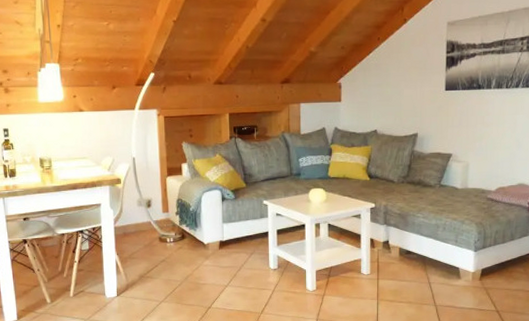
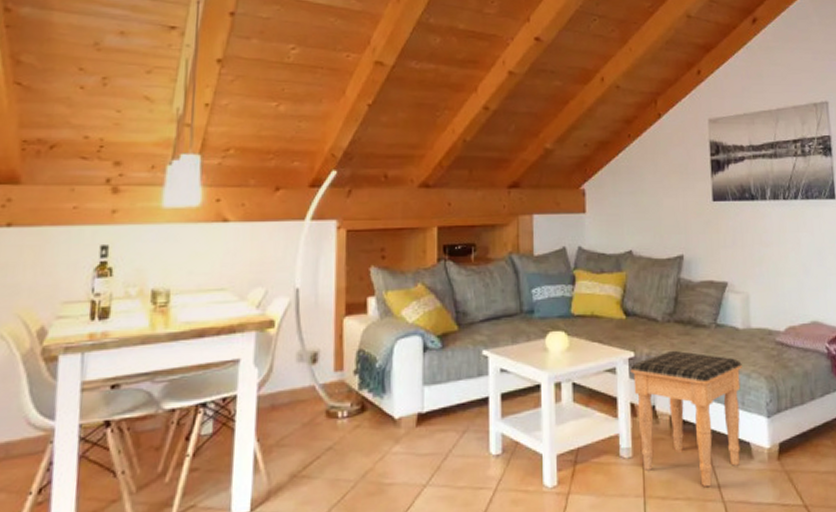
footstool: none [371,203,458,296] -> present [630,350,742,488]

